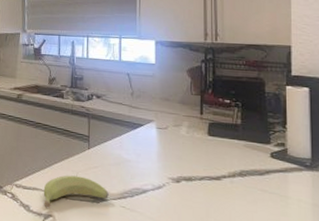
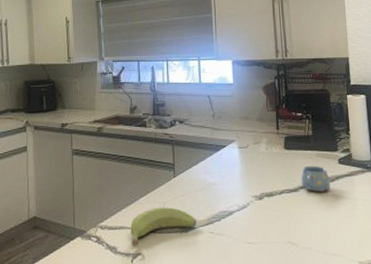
mug: none [224,155,259,184] -> present [301,165,330,192]

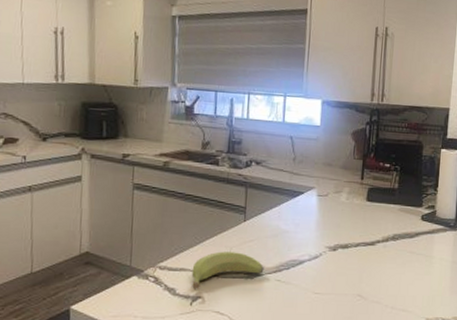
mug: present [301,165,330,192] -> none [379,219,410,247]

